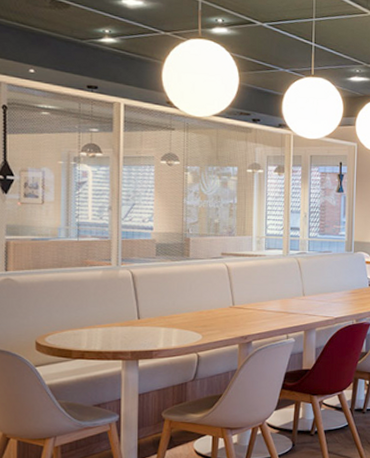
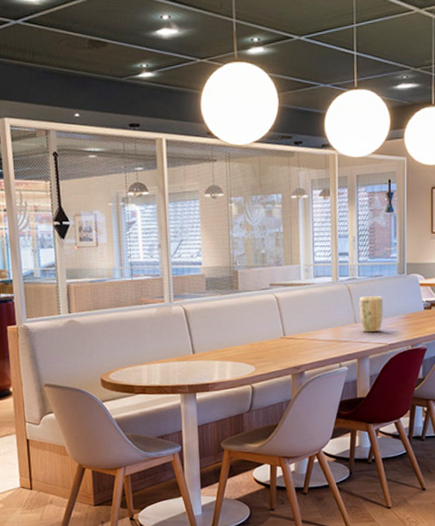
plant pot: none [307,271,331,306] -> present [359,296,383,333]

